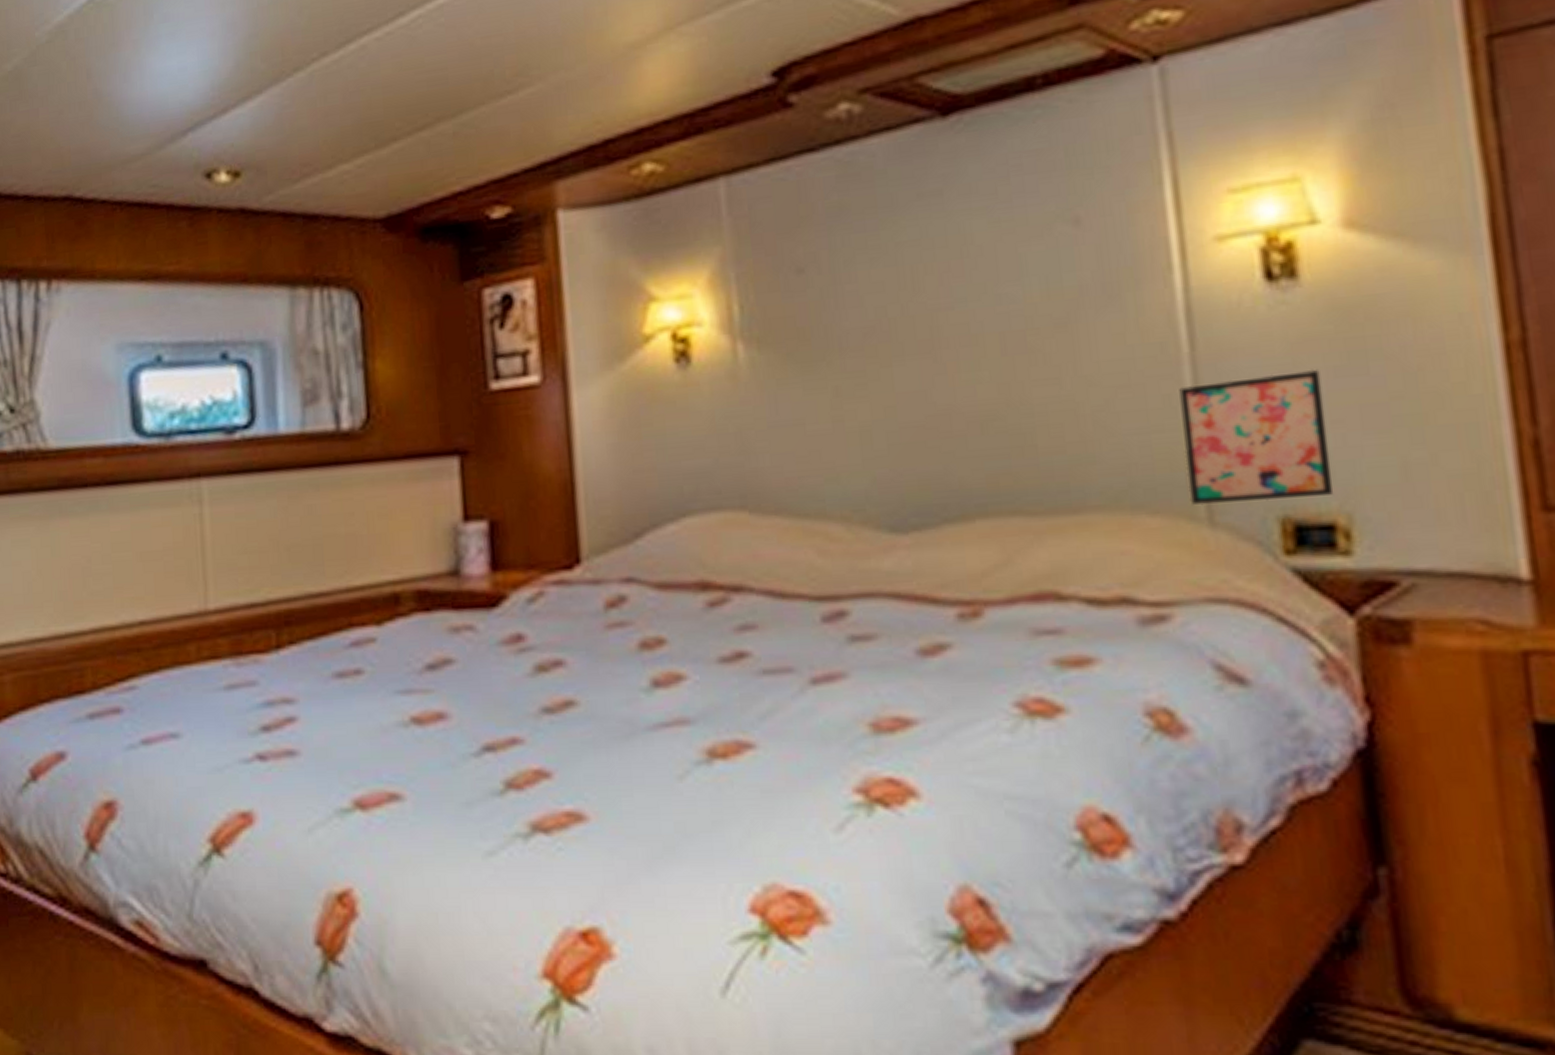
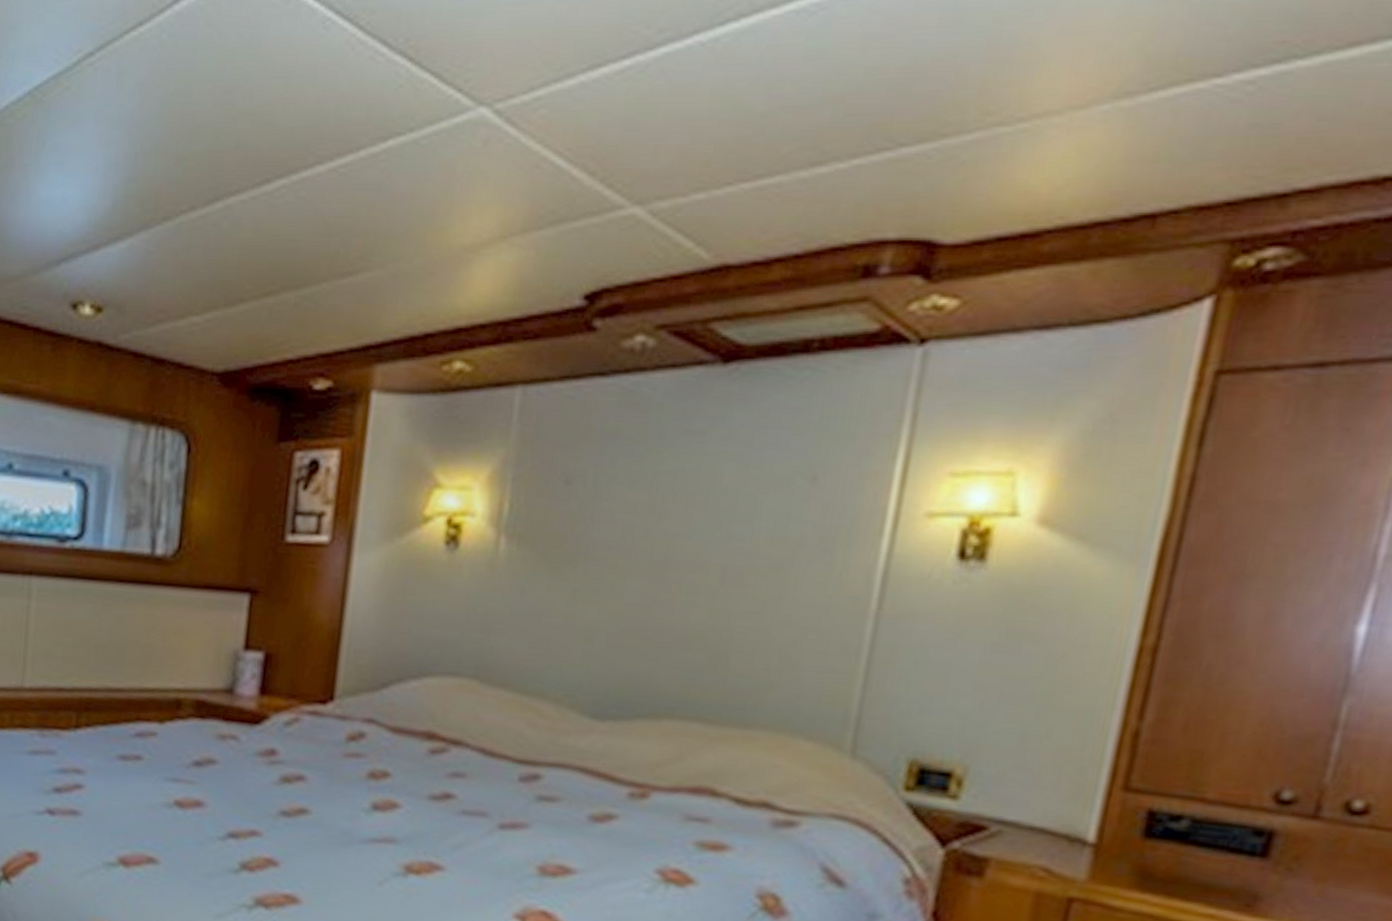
wall art: present [1179,369,1334,506] -> none [841,638,979,748]

